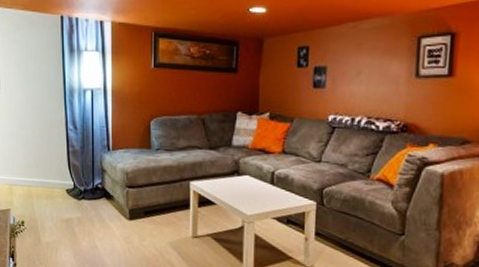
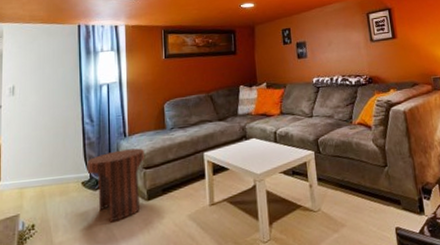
side table: none [71,163,128,234] -> present [87,148,144,223]

